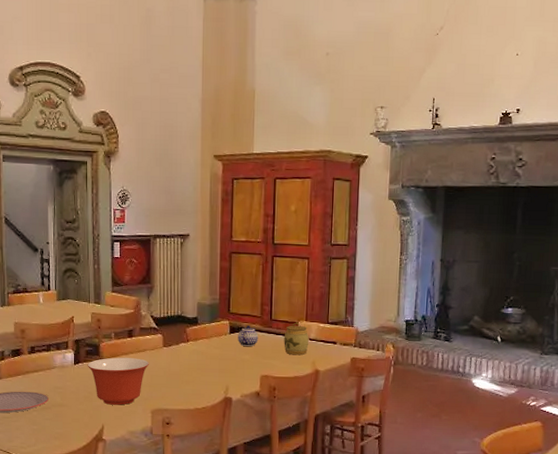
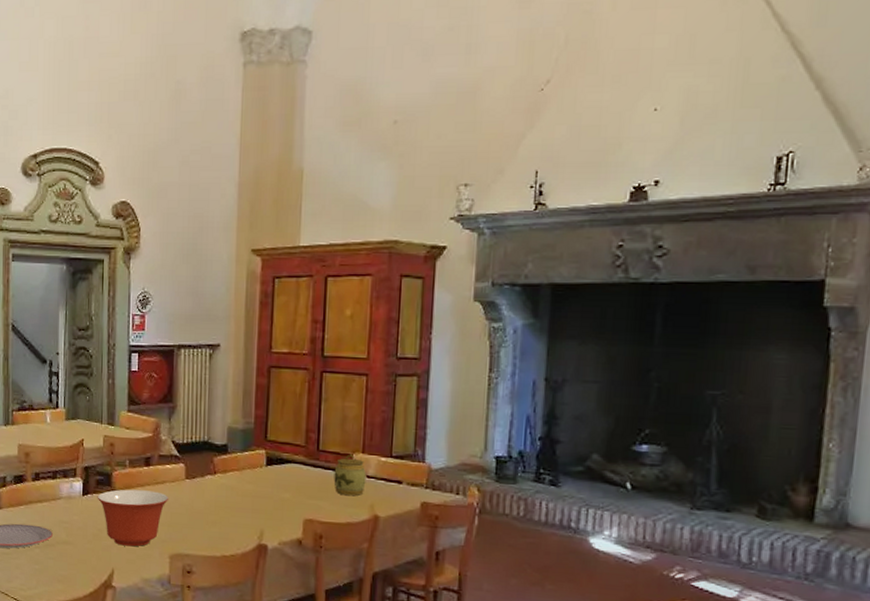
teapot: present [238,325,259,346] -> none [276,456,302,483]

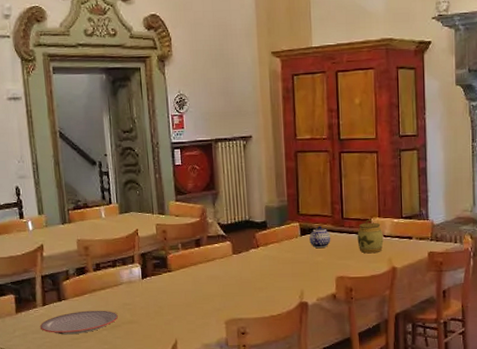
mixing bowl: present [97,489,169,547] -> none [155,268,220,318]
teapot: none [276,456,302,483] -> present [309,226,331,248]

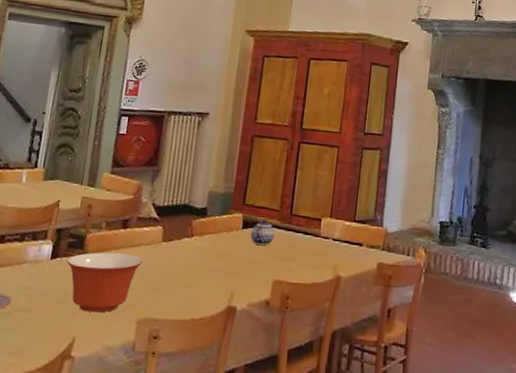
mixing bowl: none [155,268,220,318] -> present [66,252,144,313]
jar: present [357,219,384,254] -> none [303,218,332,258]

